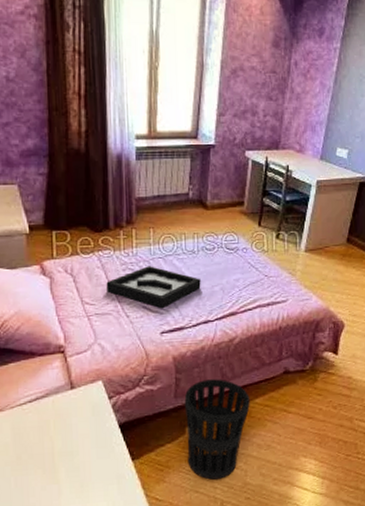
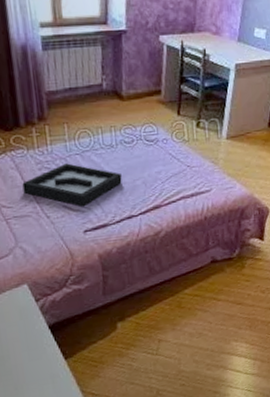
wastebasket: present [184,379,250,480] -> none [113,273,180,371]

